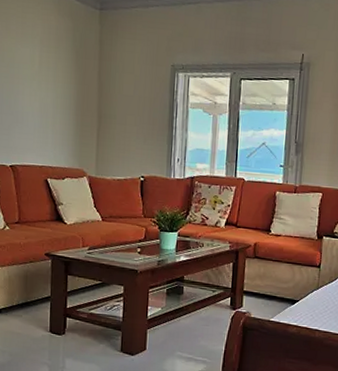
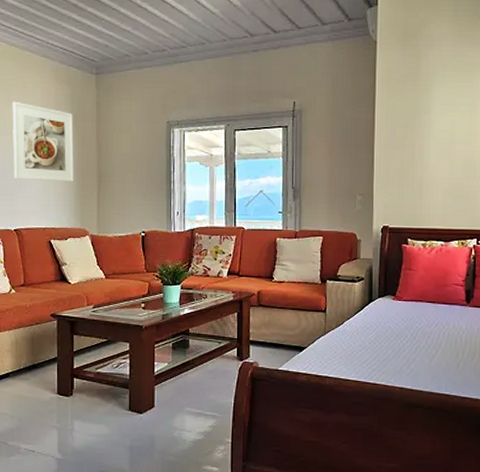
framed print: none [10,32,75,121] -> present [12,102,74,182]

